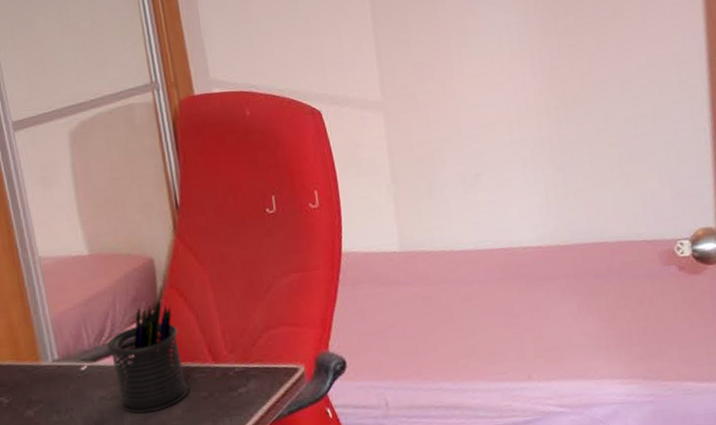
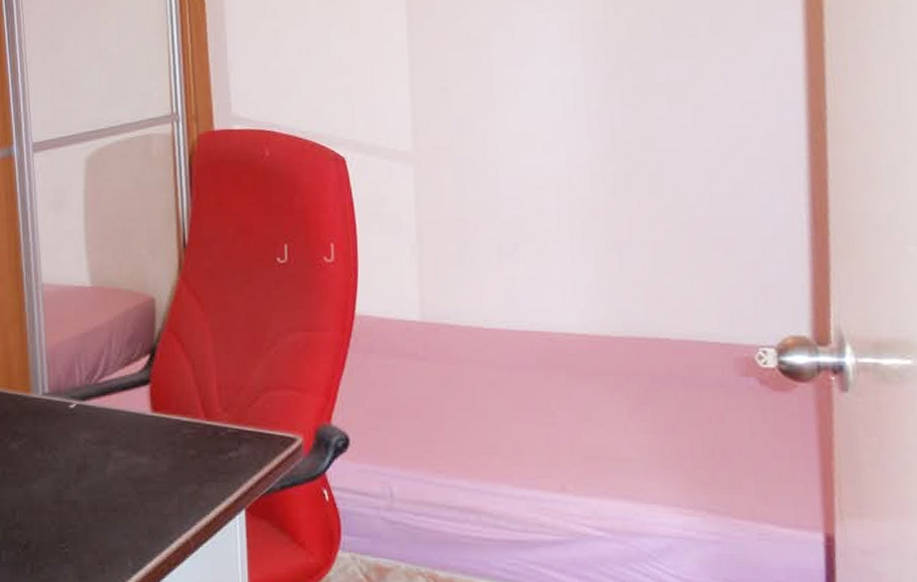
pen holder: present [107,300,189,414] -> none [99,343,177,465]

